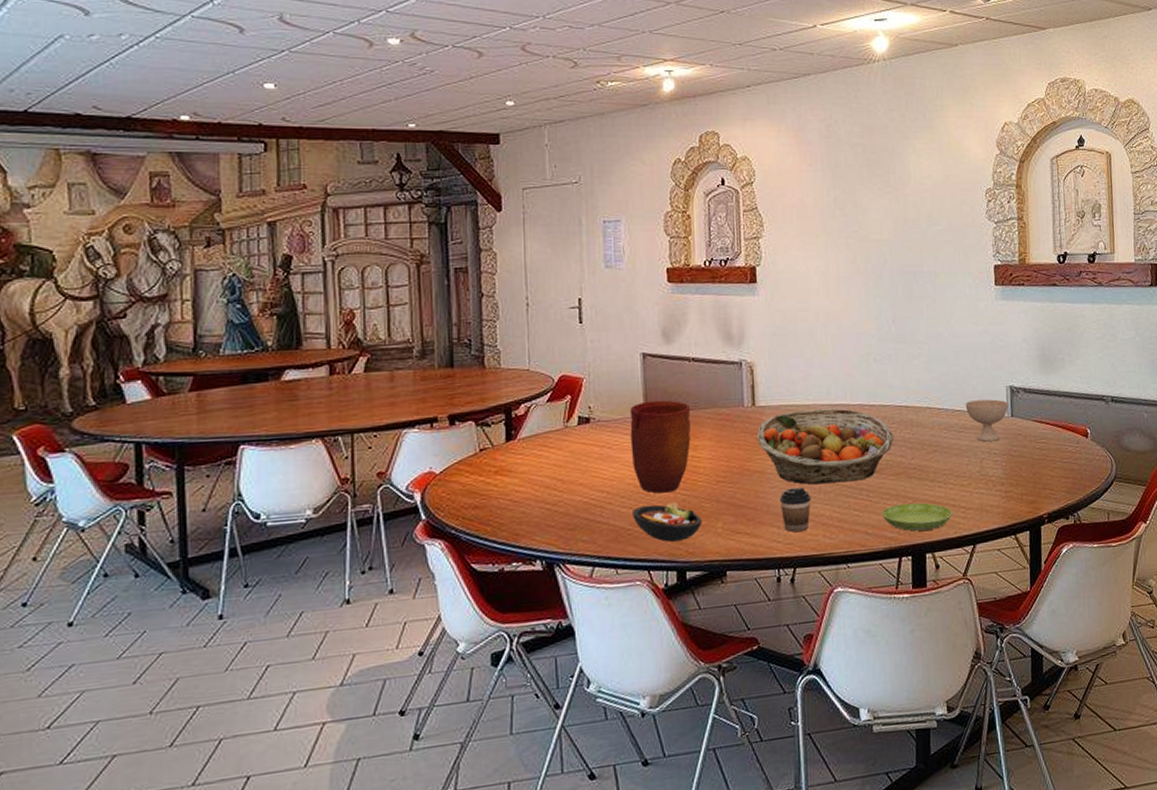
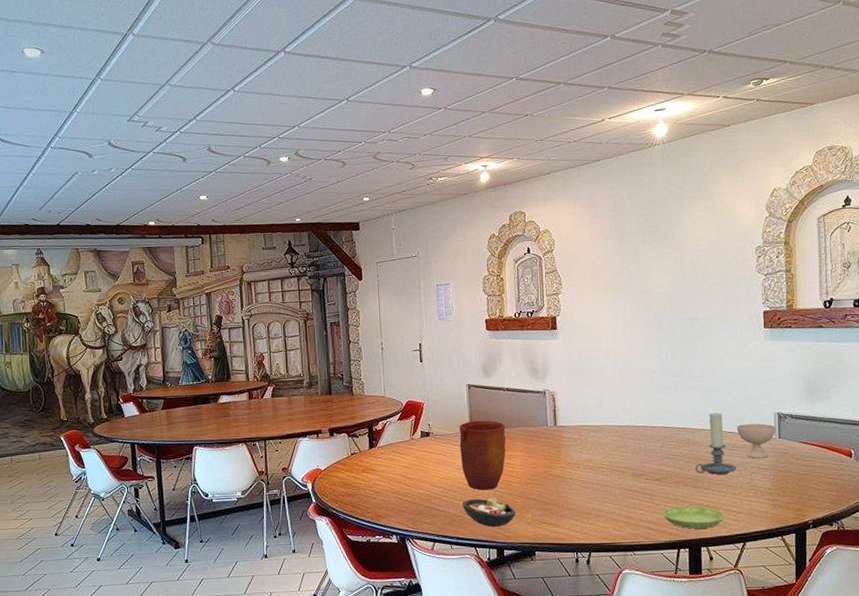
fruit basket: present [756,408,894,485] -> none [558,428,673,488]
coffee cup: present [779,487,811,532] -> none [577,490,603,525]
candle holder: none [918,387,965,463] -> present [694,413,737,474]

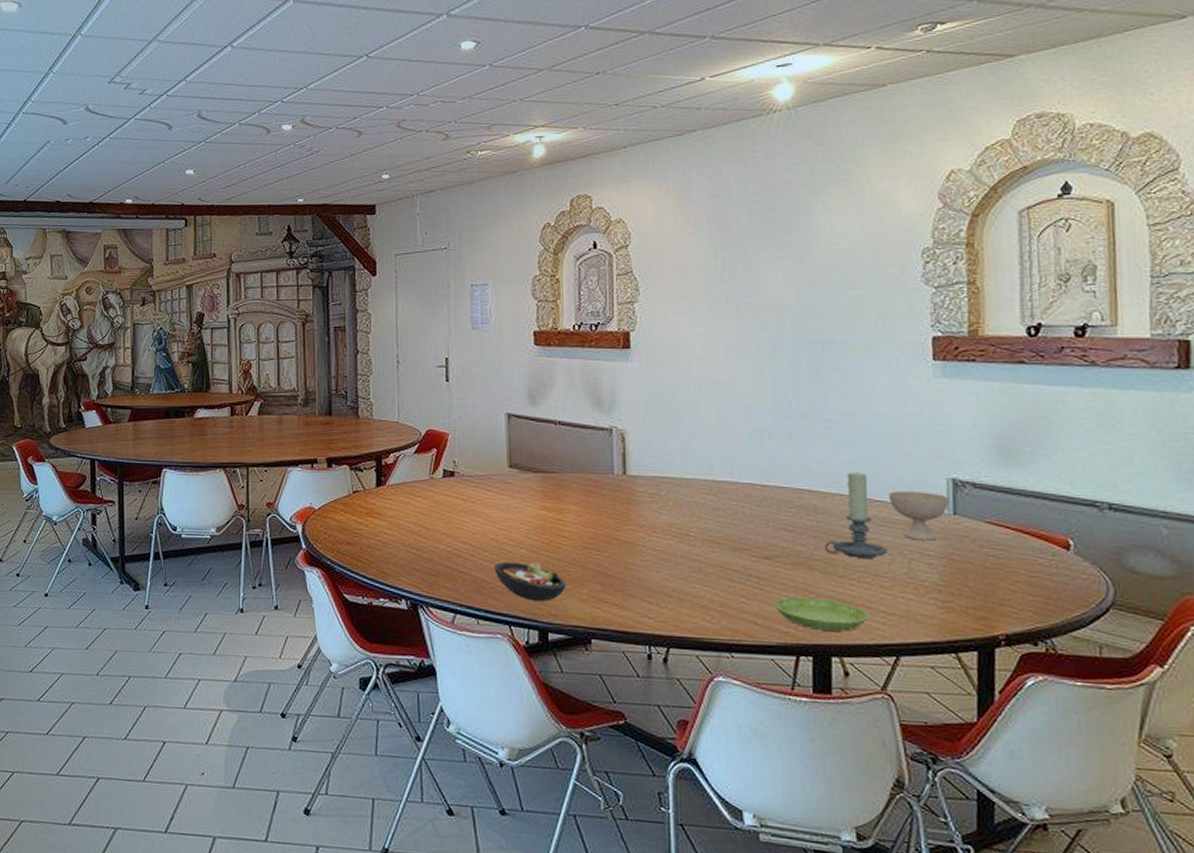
vase: present [459,420,506,490] -> none [493,460,557,552]

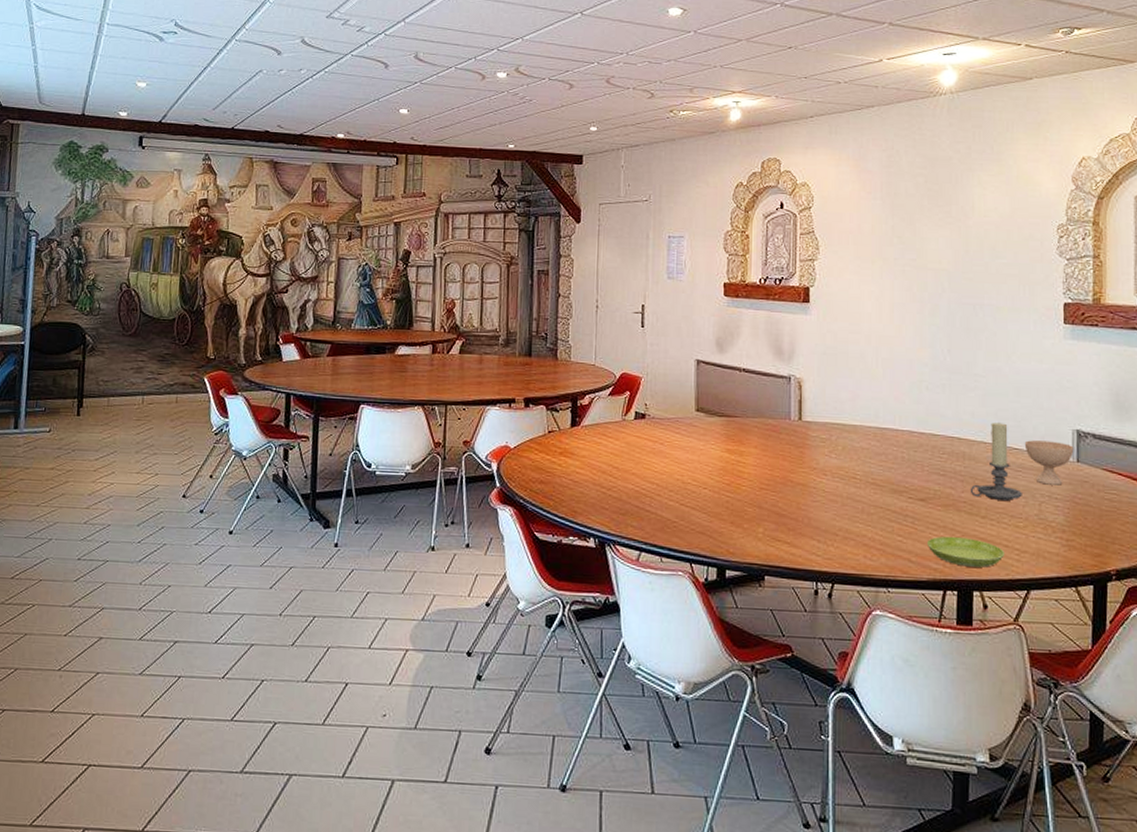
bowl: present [495,561,567,602] -> none [679,501,744,540]

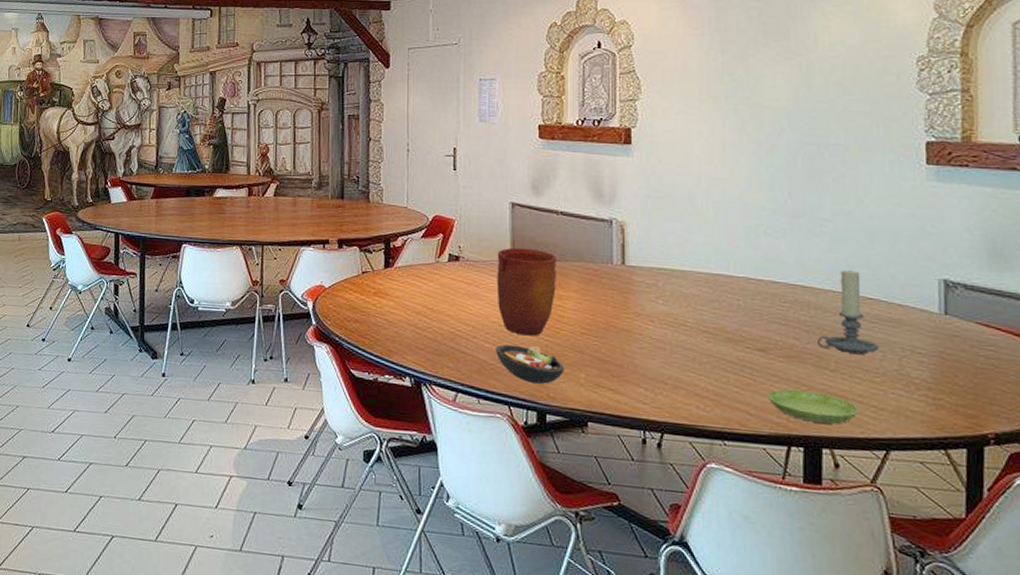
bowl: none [679,501,744,540] -> present [496,344,565,384]
vase: none [681,404,739,493] -> present [496,247,557,336]
bowl: present [1024,440,1074,486] -> none [880,290,941,339]

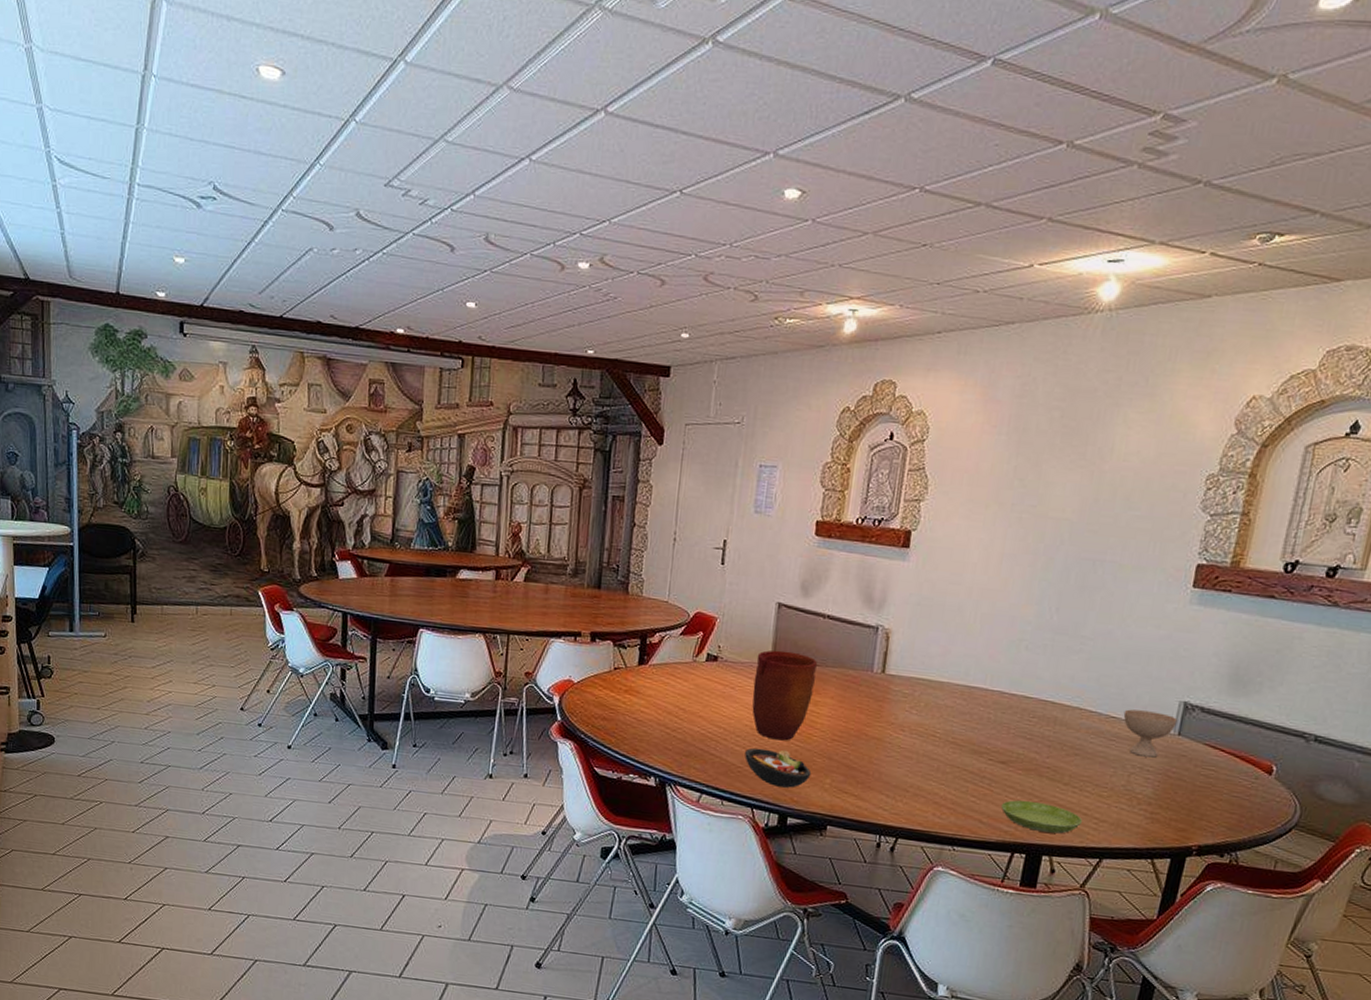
candle holder: present [816,270,879,354] -> none [1055,688,1112,770]
bowl: none [880,290,941,339] -> present [1123,709,1178,758]

